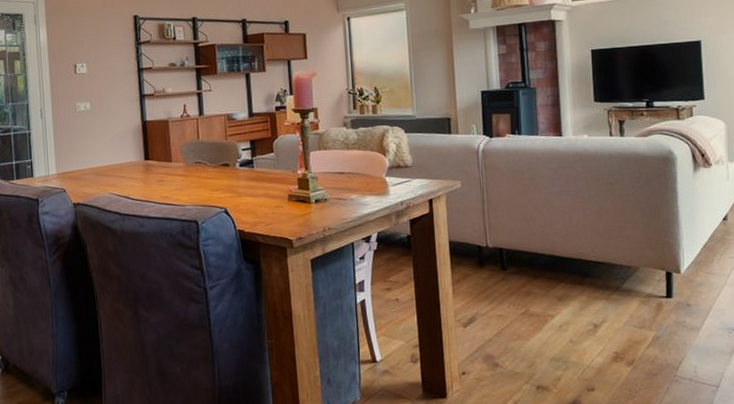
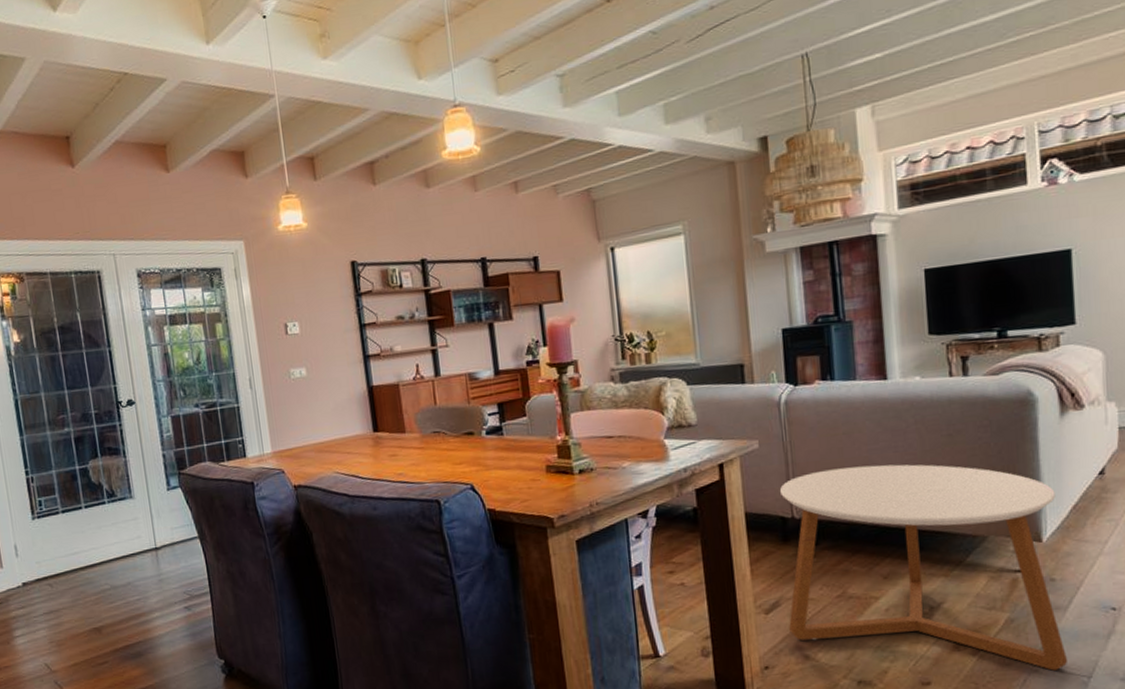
coffee table: none [478,205,701,381] -> present [780,464,1069,671]

